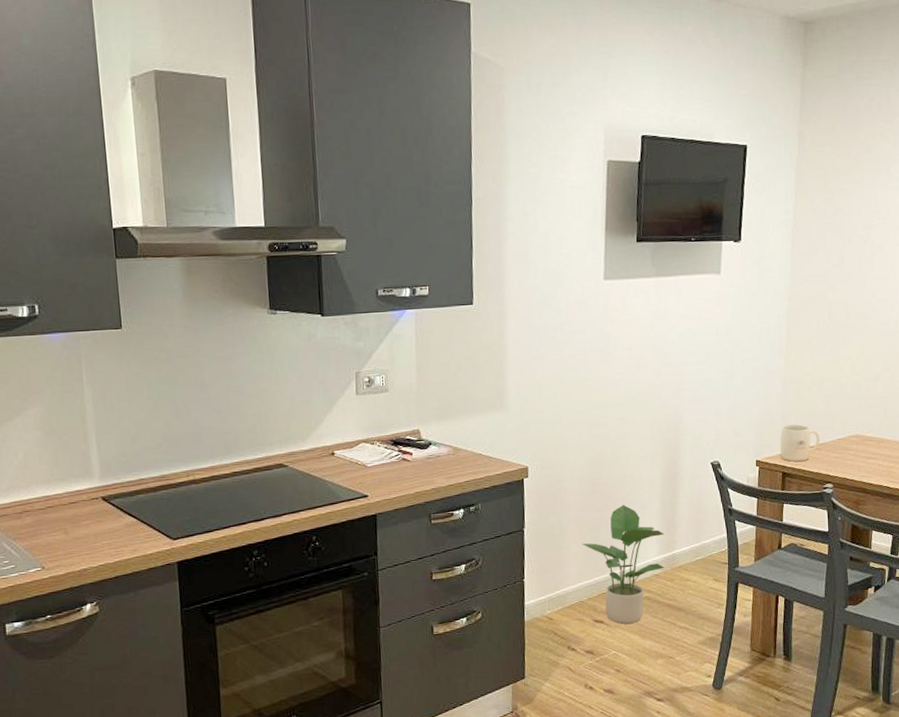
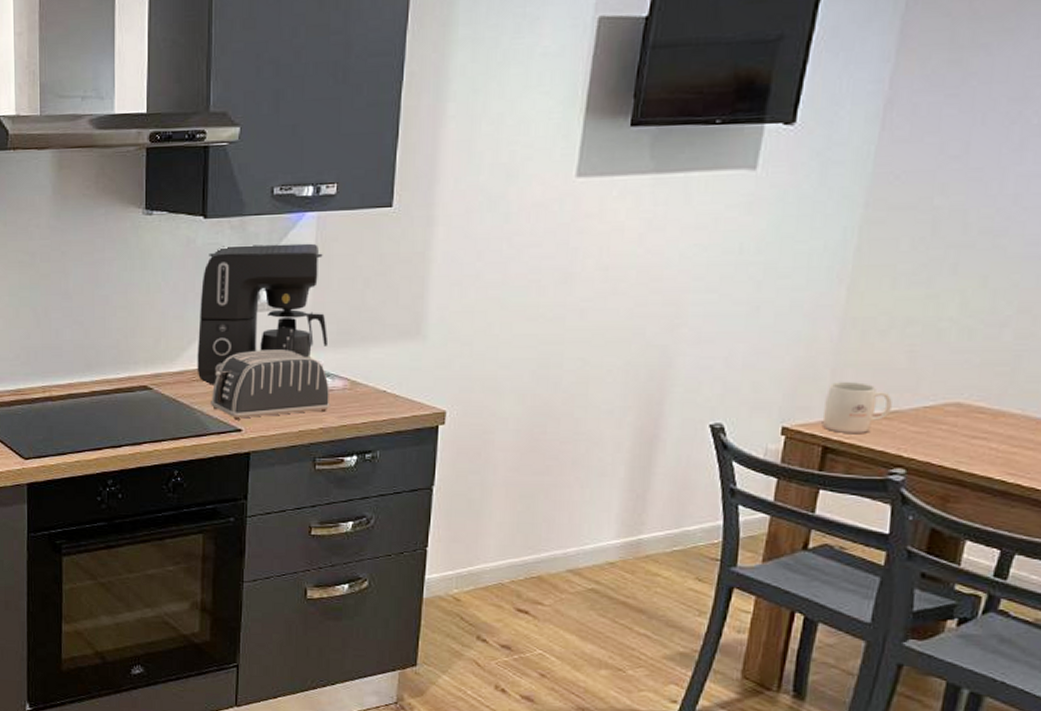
coffee maker: none [323,335,432,458] -> present [197,243,327,384]
toaster: none [340,425,439,488] -> present [211,350,330,420]
potted plant: present [582,505,665,624] -> none [509,469,628,620]

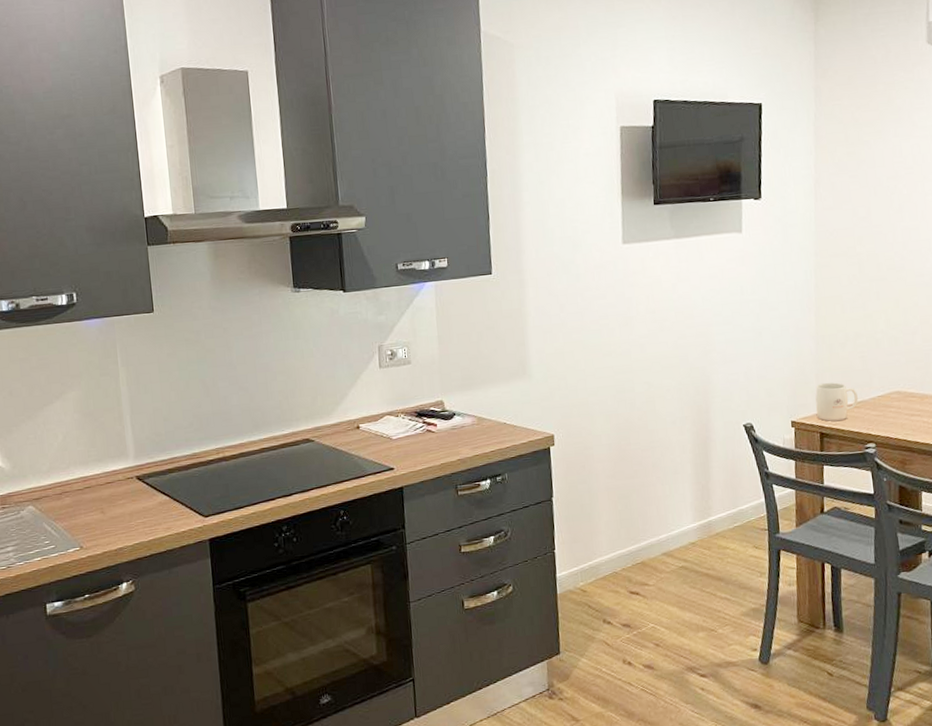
coffee maker: present [197,243,327,384] -> none [347,307,455,432]
toaster: present [211,350,330,420] -> none [365,396,464,460]

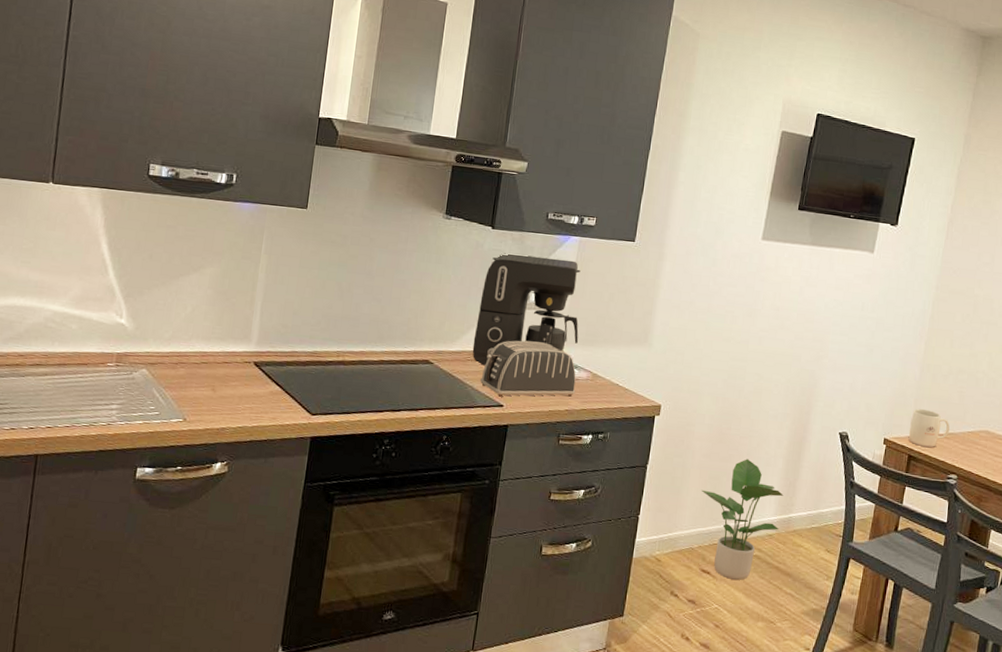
coffee maker: none [347,307,455,432] -> present [472,253,581,365]
toaster: none [365,396,464,460] -> present [480,340,576,397]
potted plant: none [613,471,701,596] -> present [701,459,784,580]

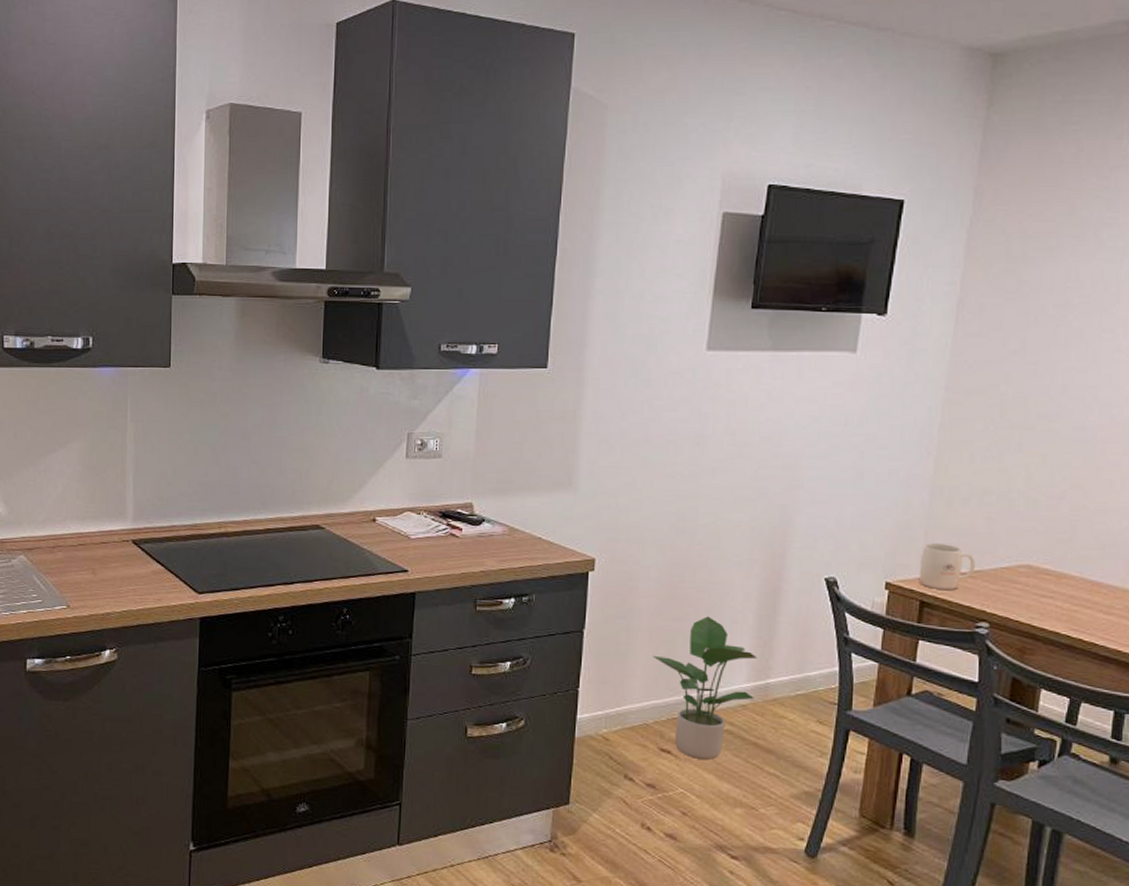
coffee maker: present [472,253,581,365] -> none [367,396,488,526]
toaster: present [480,340,576,397] -> none [379,495,491,561]

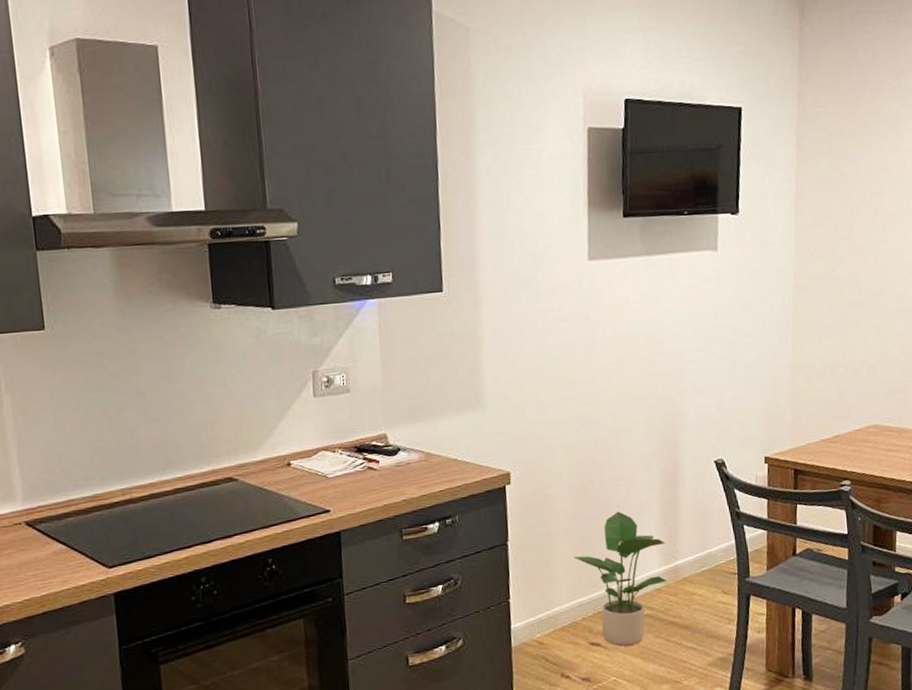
mug: present [918,542,975,590] -> none [790,415,834,457]

